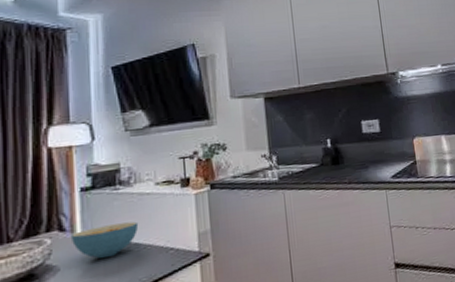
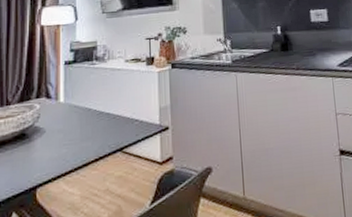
cereal bowl: present [72,221,139,259] -> none [56,93,110,124]

